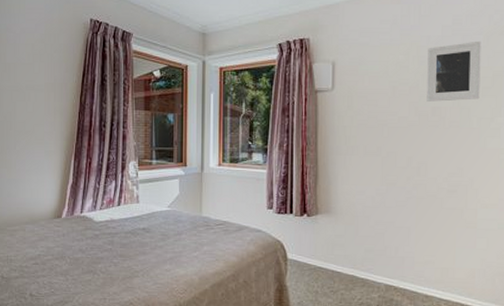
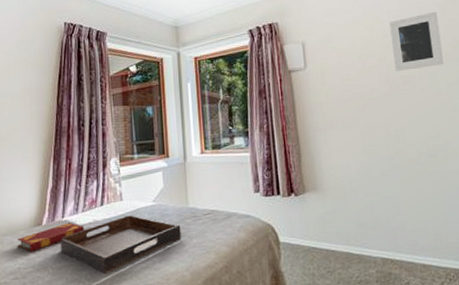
hardback book: none [38,218,101,242] -> present [17,223,84,252]
serving tray: none [78,216,193,270] -> present [60,214,181,275]

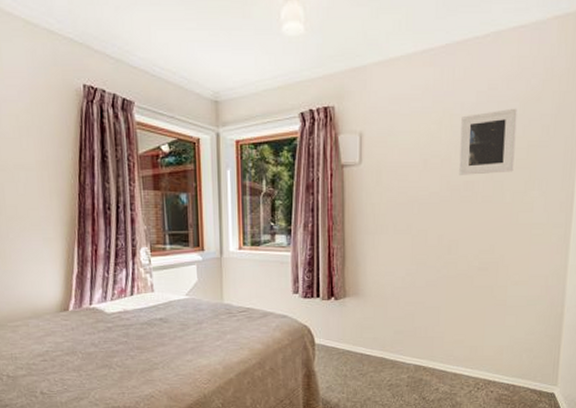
hardback book: present [17,223,84,252] -> none [43,310,113,336]
serving tray: present [60,214,181,275] -> none [89,306,215,363]

